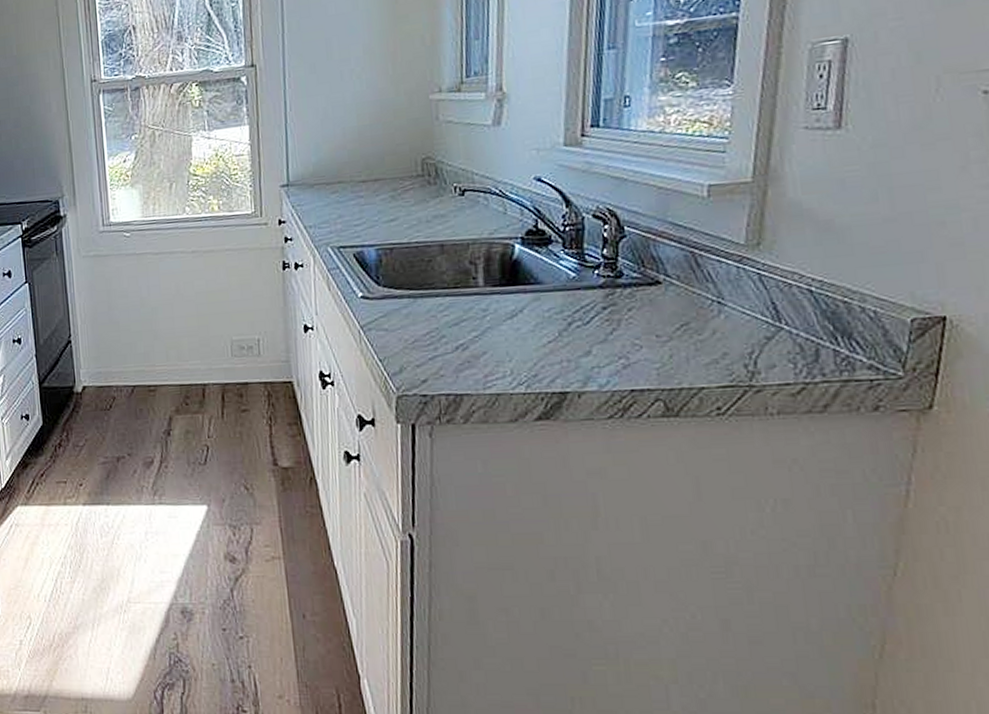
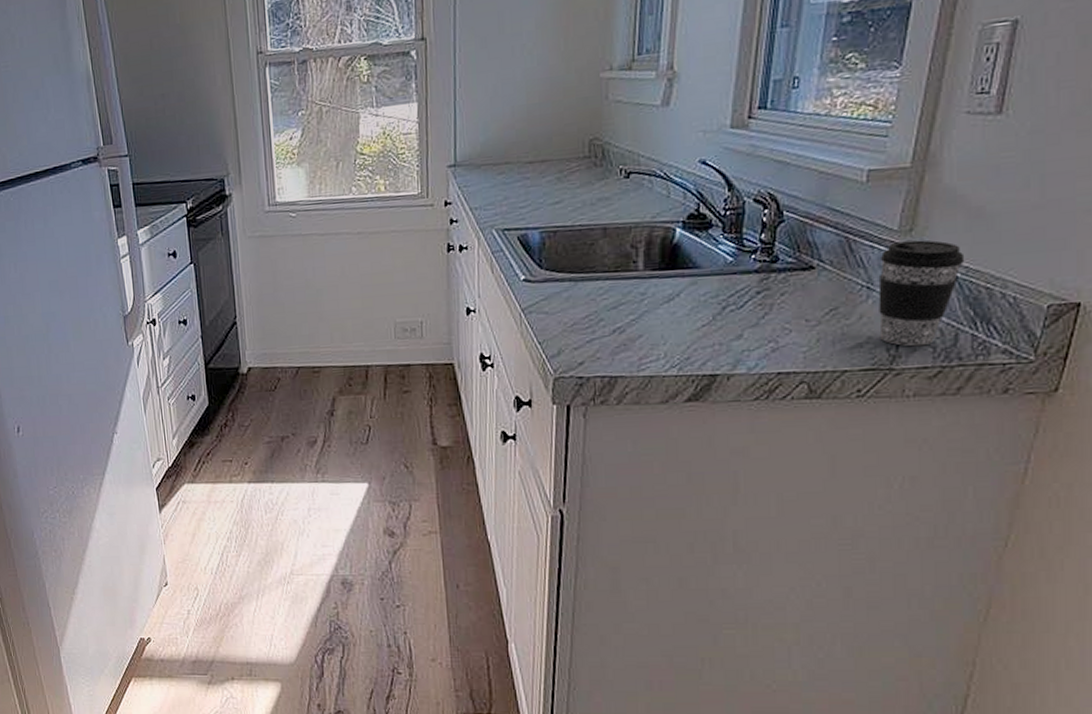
coffee cup: none [729,254,819,363] -> present [878,240,965,347]

